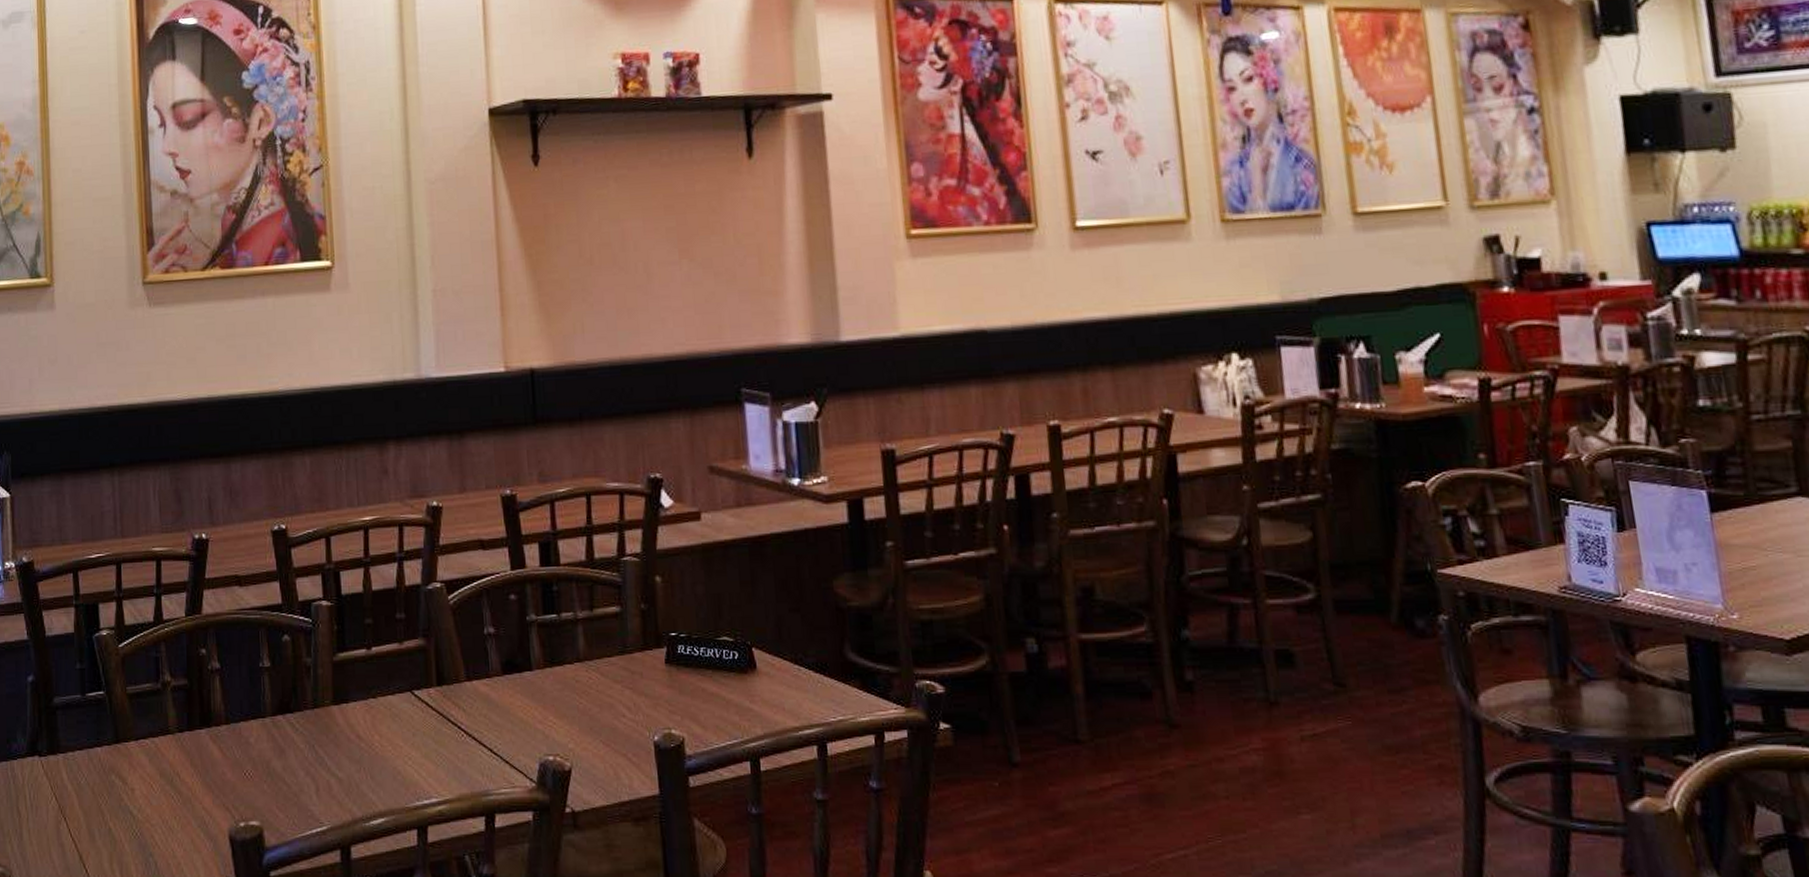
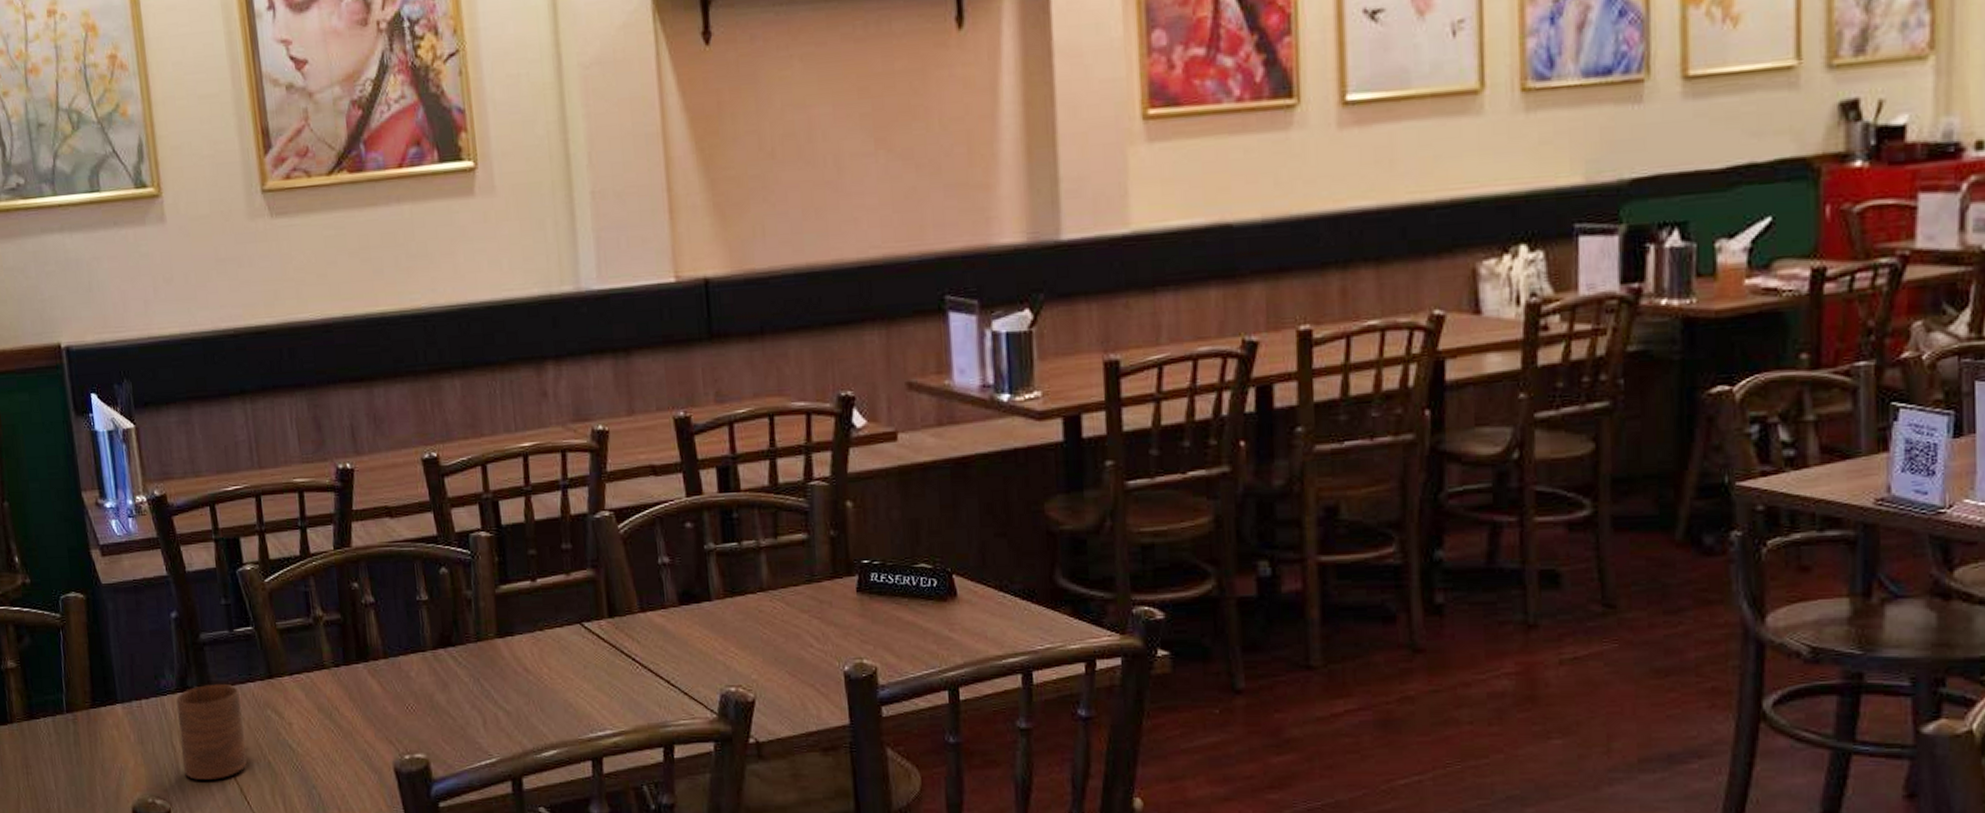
cup: none [25,749,88,846] -> present [175,684,247,780]

